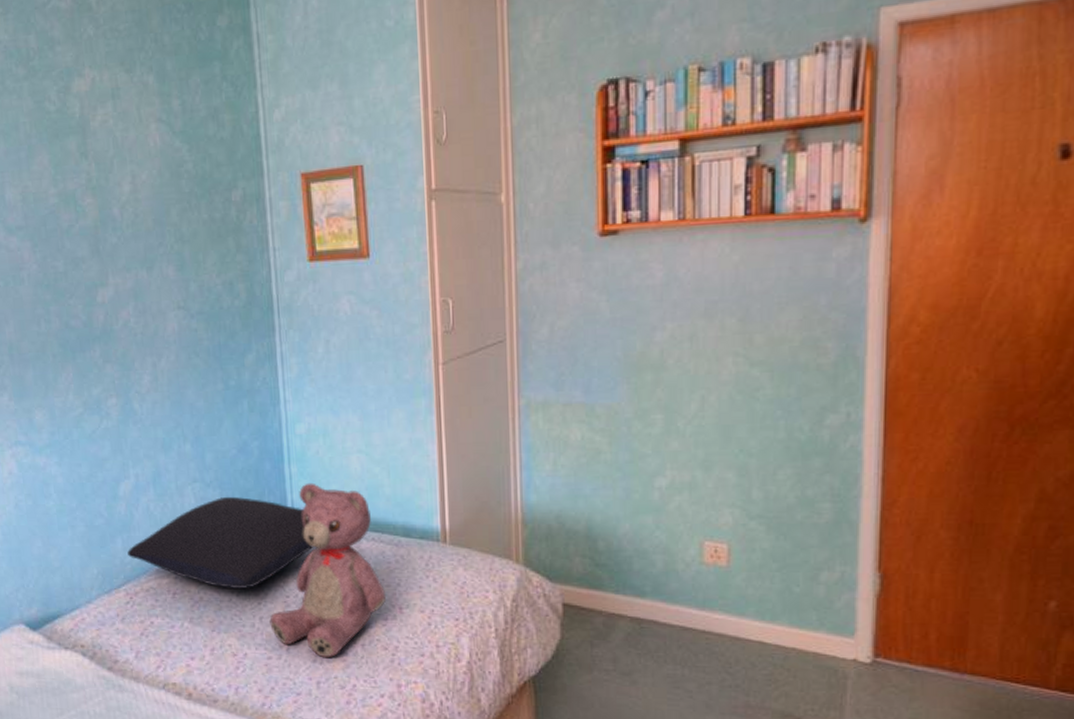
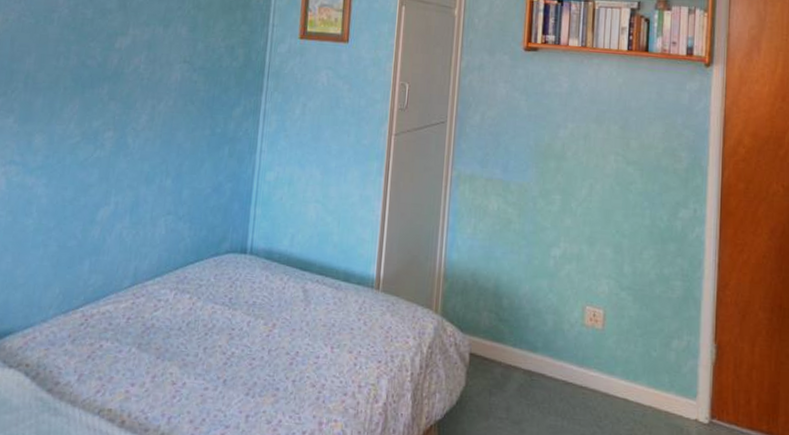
pillow: present [127,496,314,589] -> none [92,230,265,319]
teddy bear: present [269,482,385,658] -> none [212,225,321,393]

